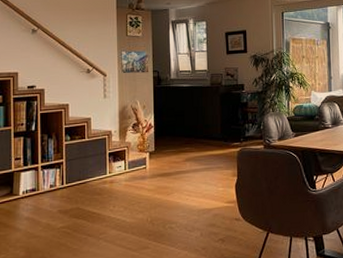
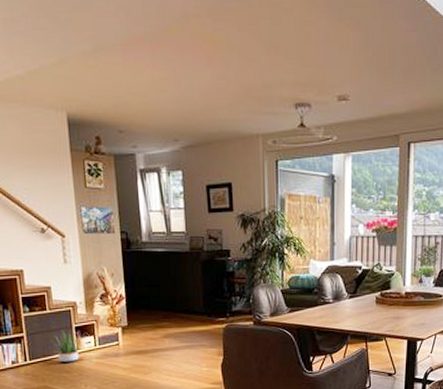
potted plant: none [85,156,116,186] -> present [50,330,84,363]

